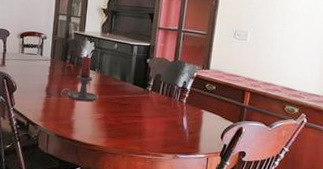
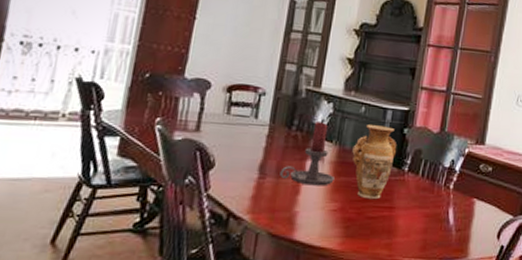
vase: none [110,57,142,111] -> present [352,125,397,200]

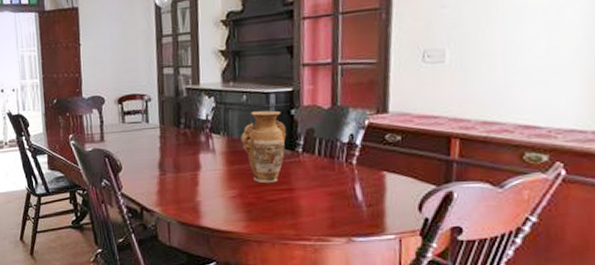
candle holder: present [280,122,335,186] -> none [177,117,229,177]

